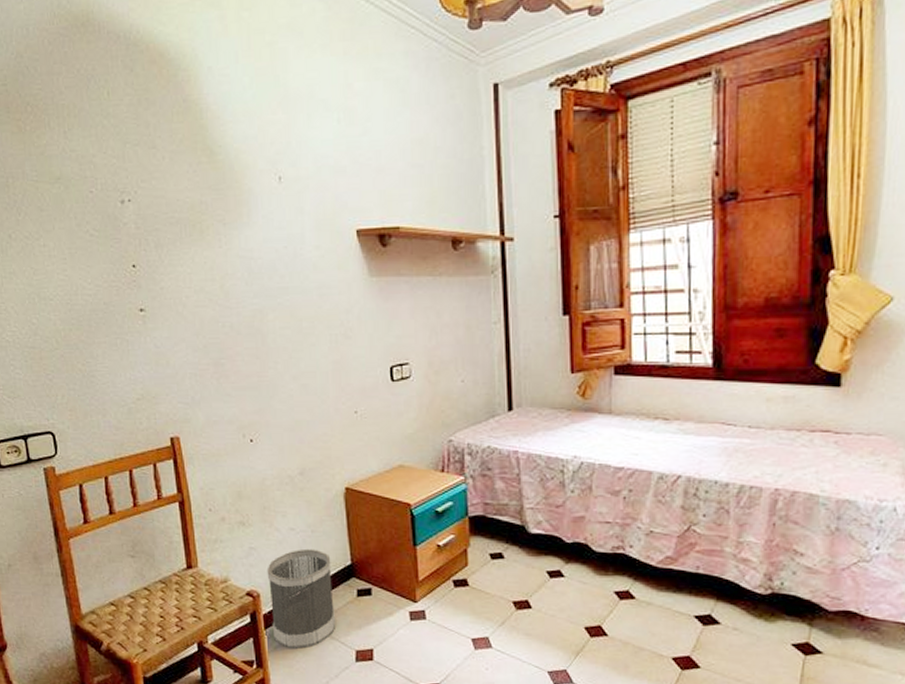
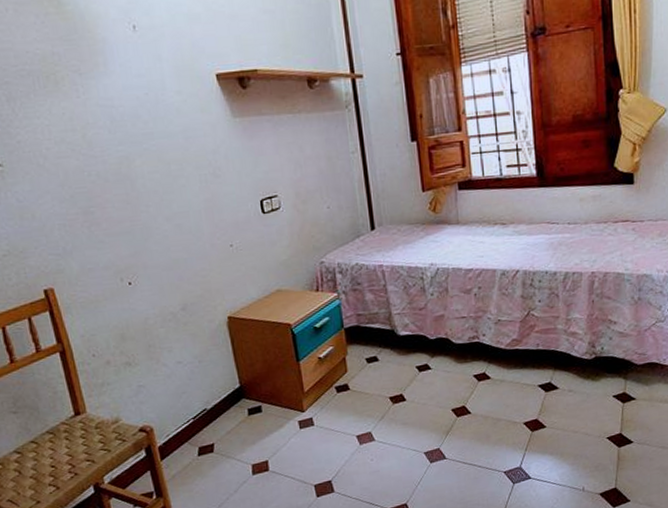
wastebasket: present [267,548,336,650] -> none [157,378,231,475]

